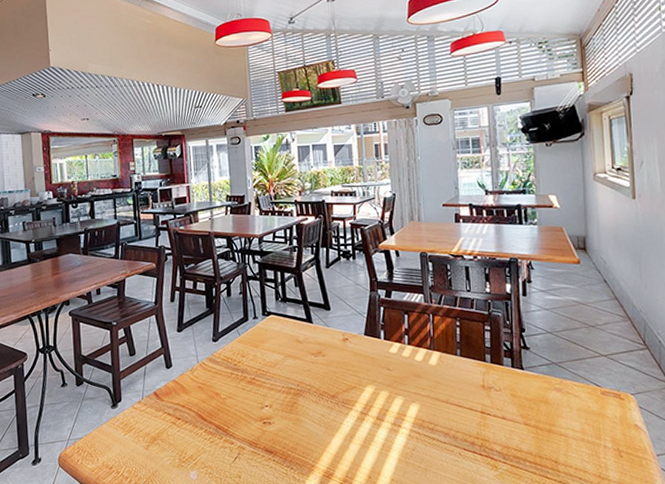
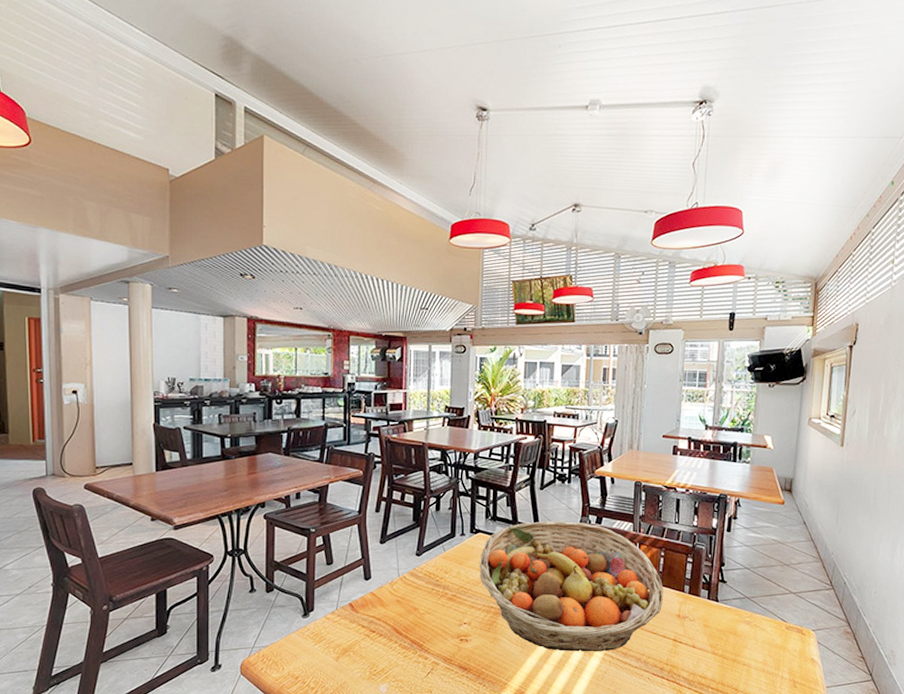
fruit basket: none [274,297,465,430] -> present [479,520,664,652]

